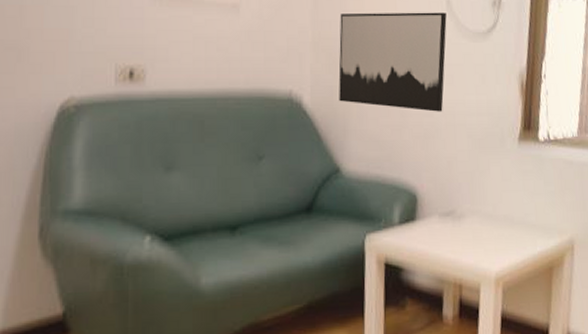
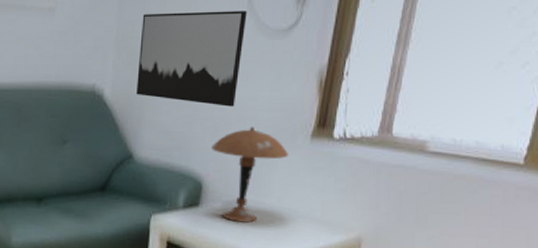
table lamp: none [423,132,499,235] -> present [211,126,288,223]

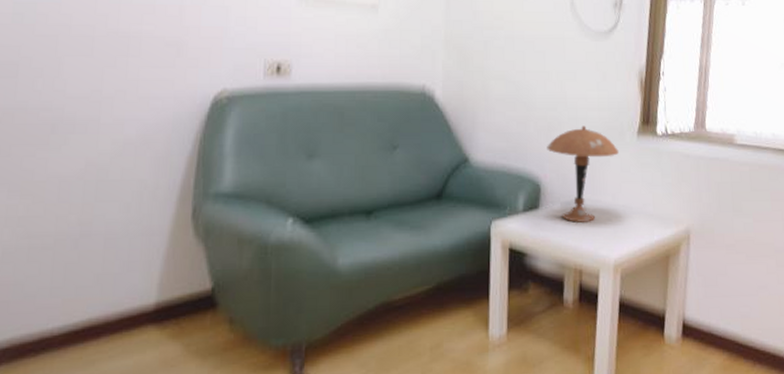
wall art: present [136,11,247,107] -> none [468,13,571,106]

